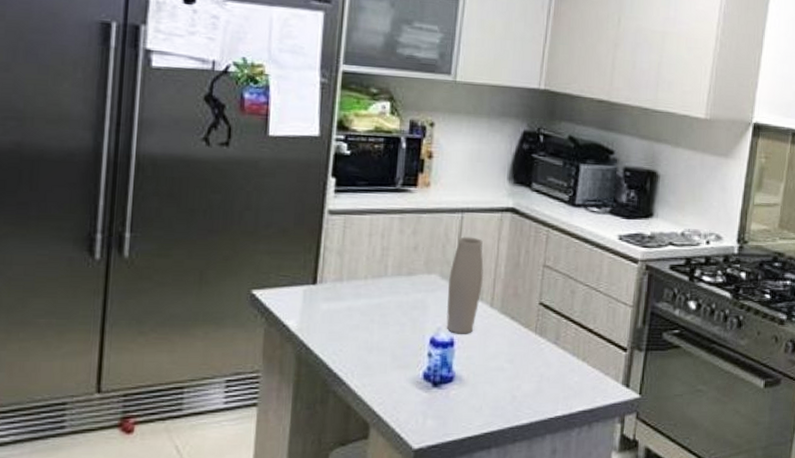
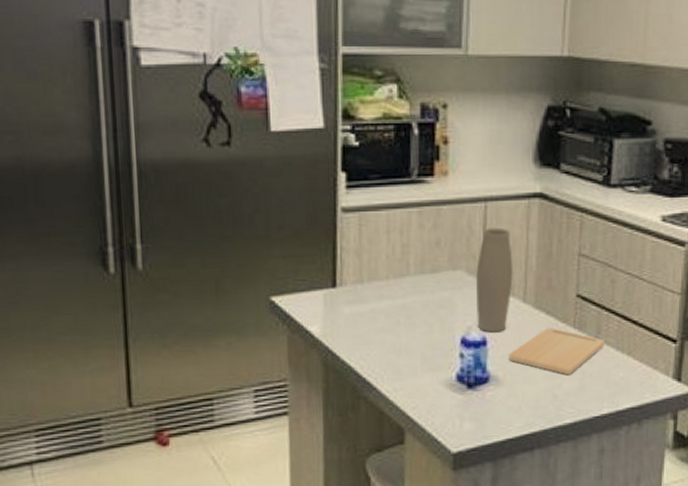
cutting board: none [473,332,563,377] -> present [508,328,605,374]

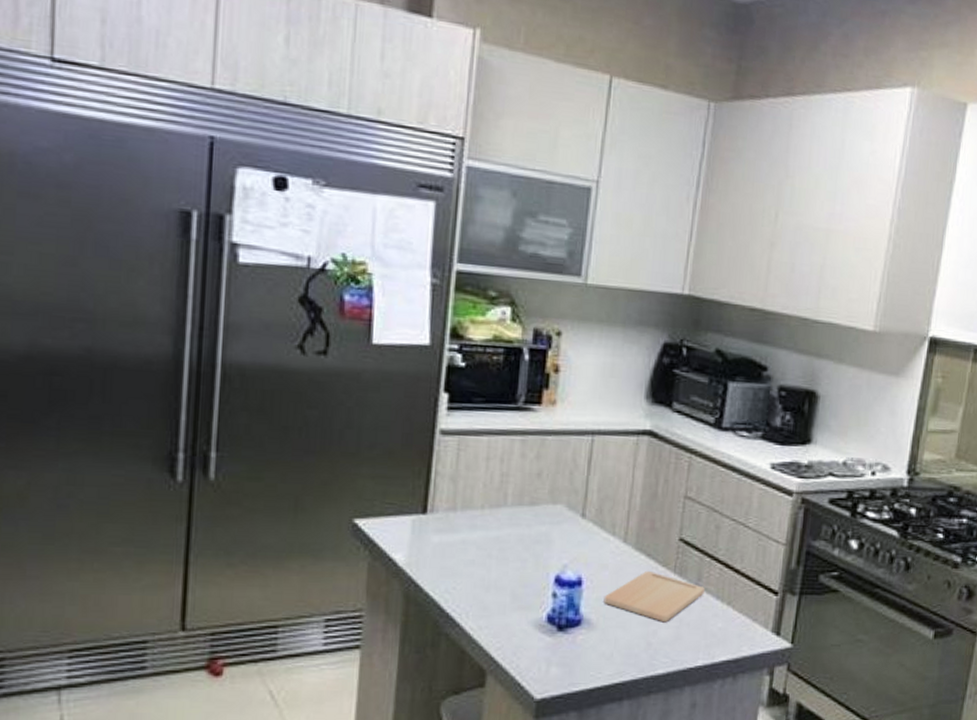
vase: present [475,227,514,333] -> none [573,462,617,573]

